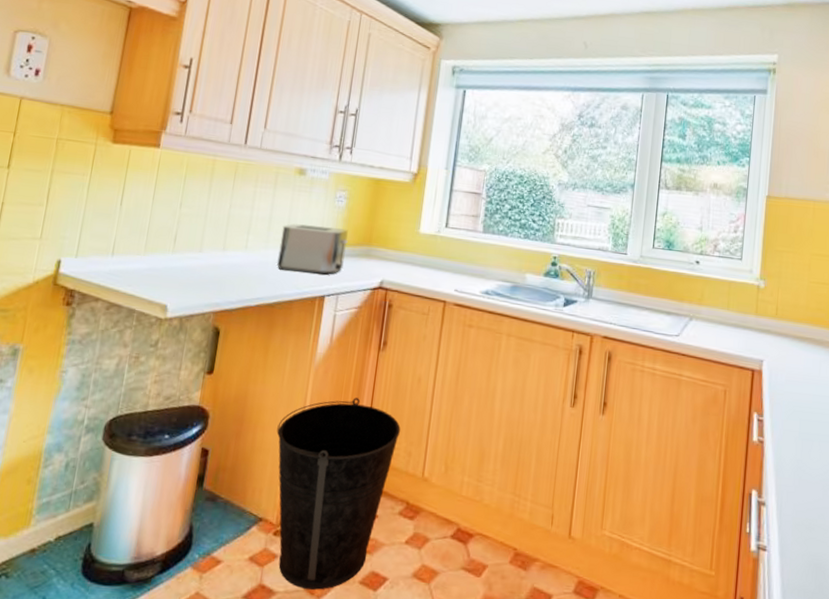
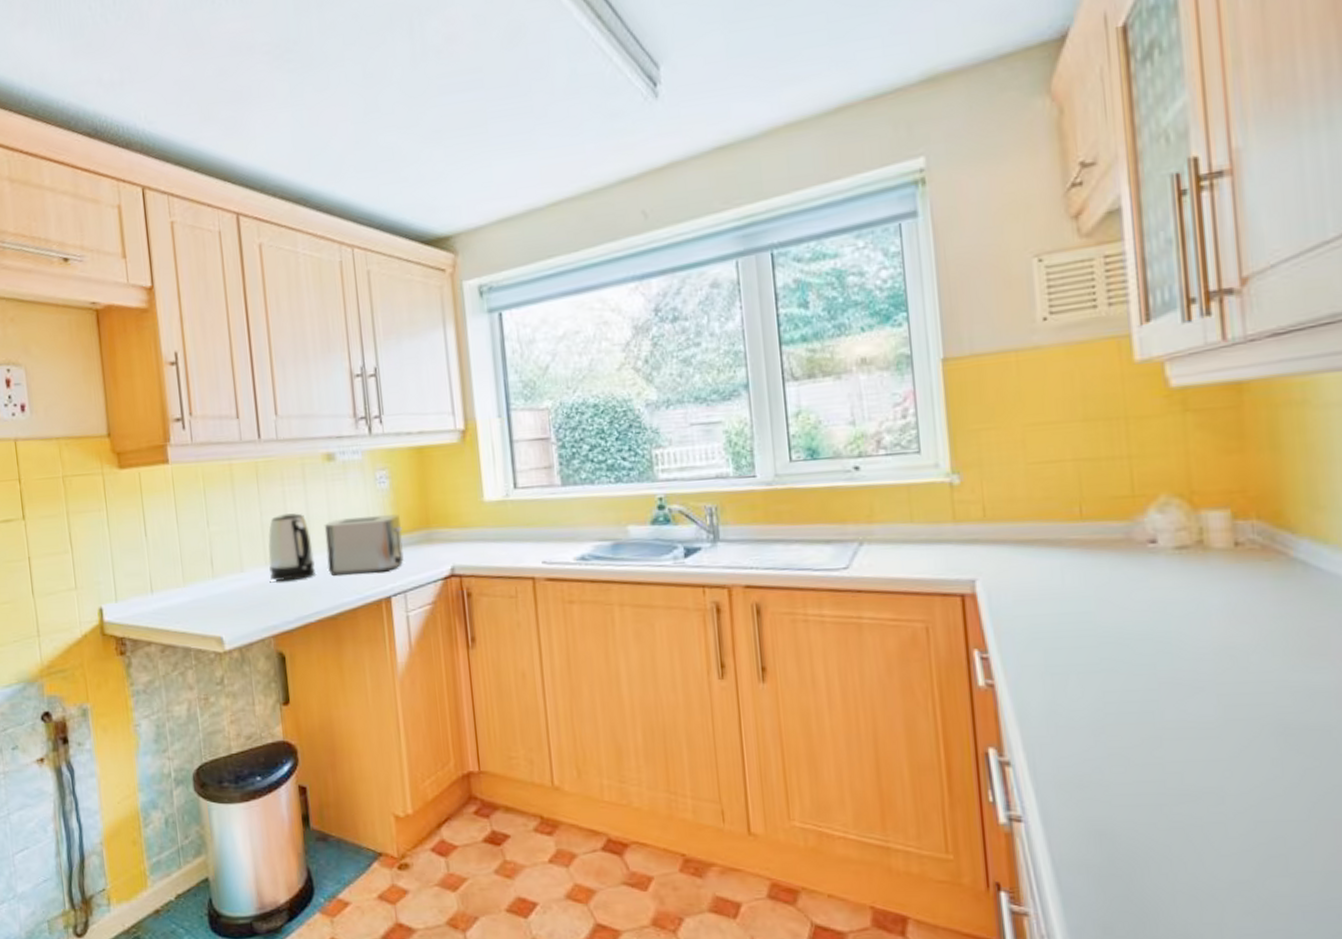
kettle: none [224,210,269,268] -> present [268,513,315,582]
bucket: present [276,398,401,590] -> none [373,707,515,923]

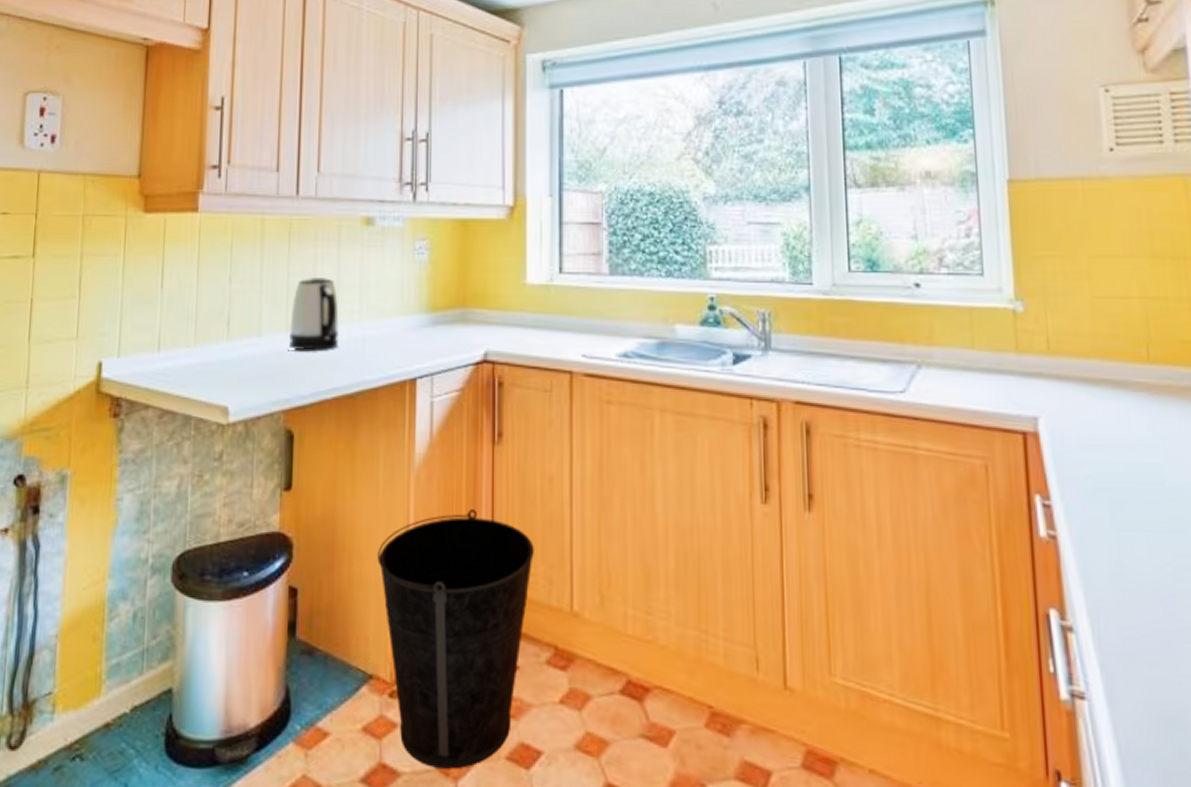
toaster: present [324,514,404,576] -> none [351,289,438,351]
bucket: none [373,707,515,923] -> present [377,509,534,769]

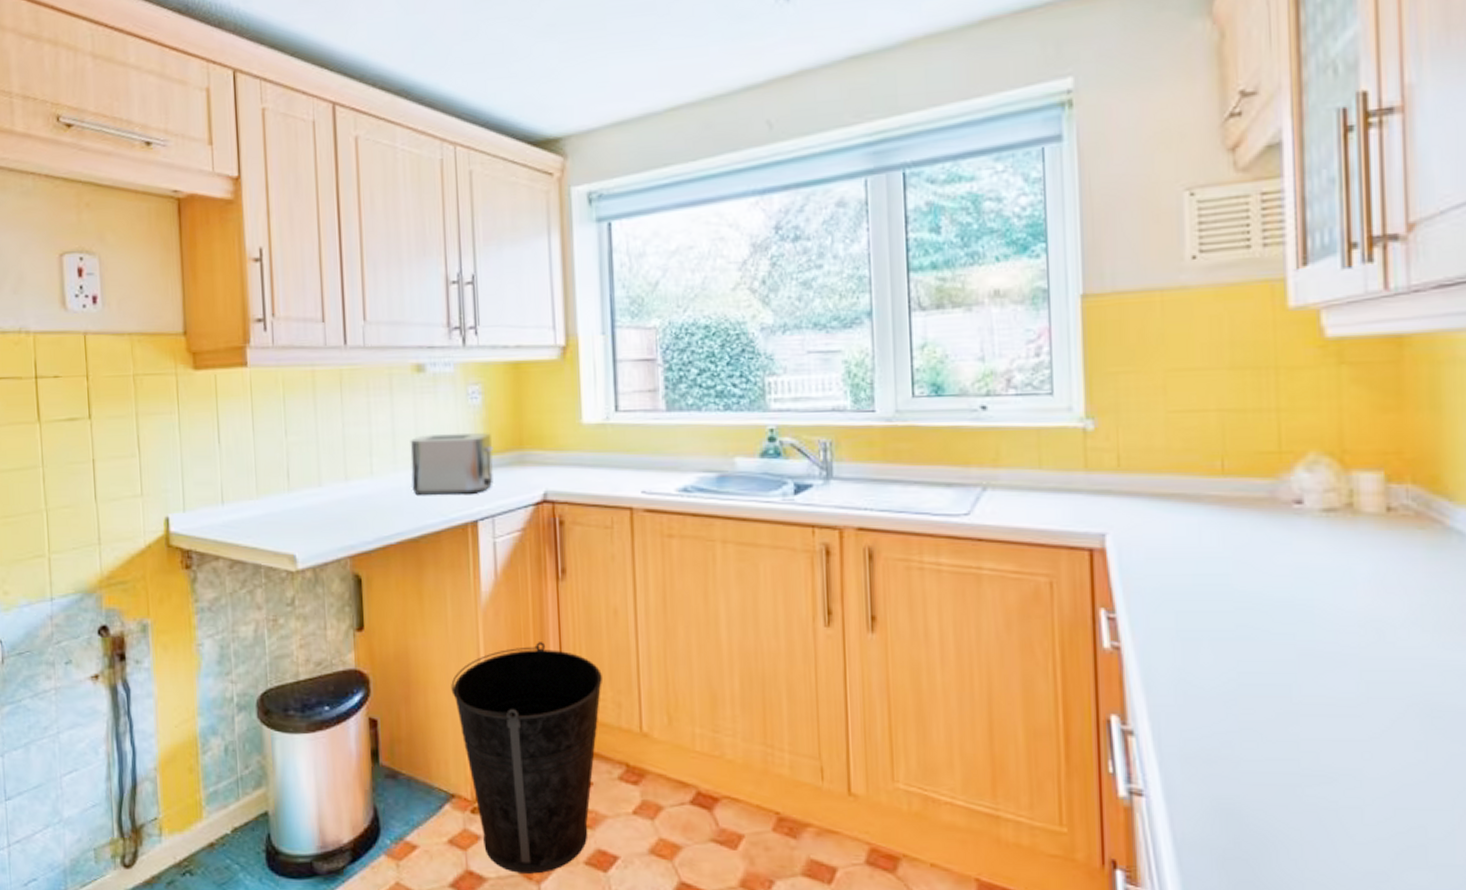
kettle: present [289,278,339,351] -> none [349,426,398,499]
toaster: none [351,289,438,351] -> present [410,433,495,495]

